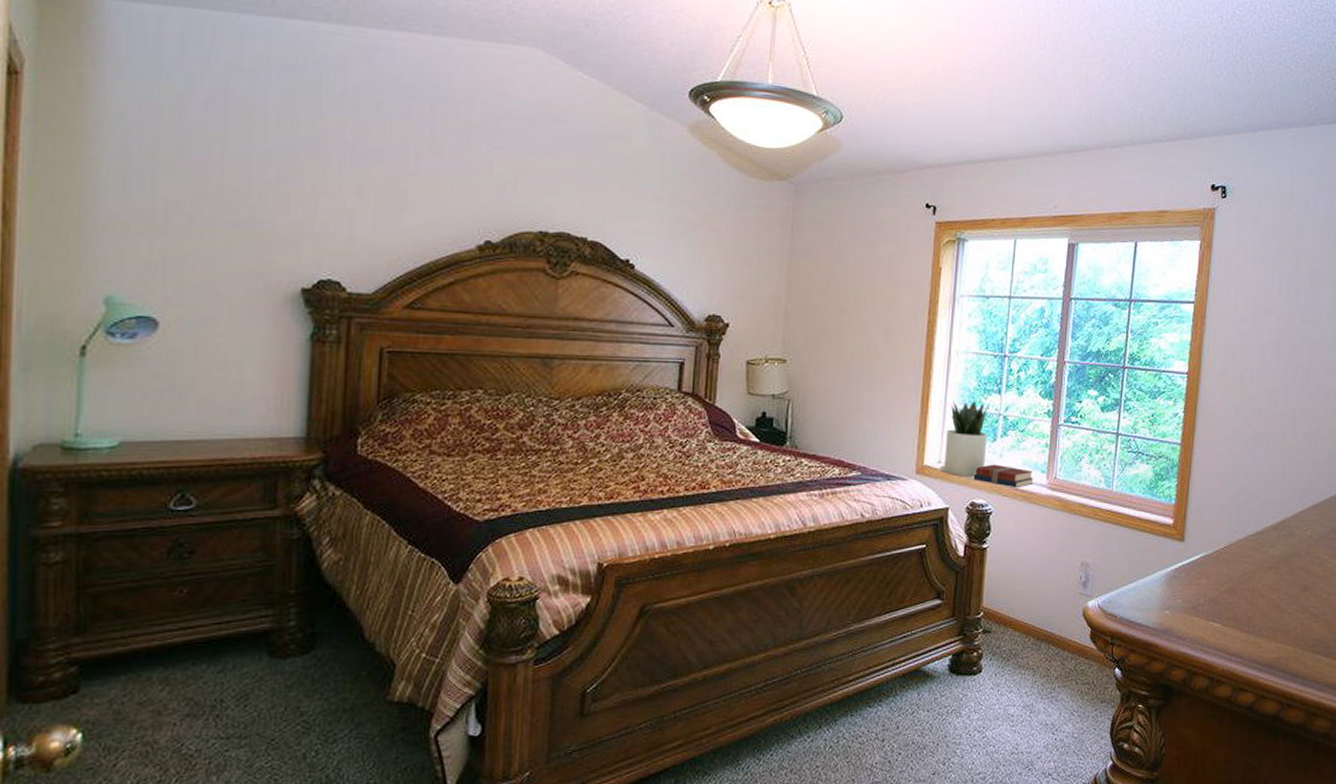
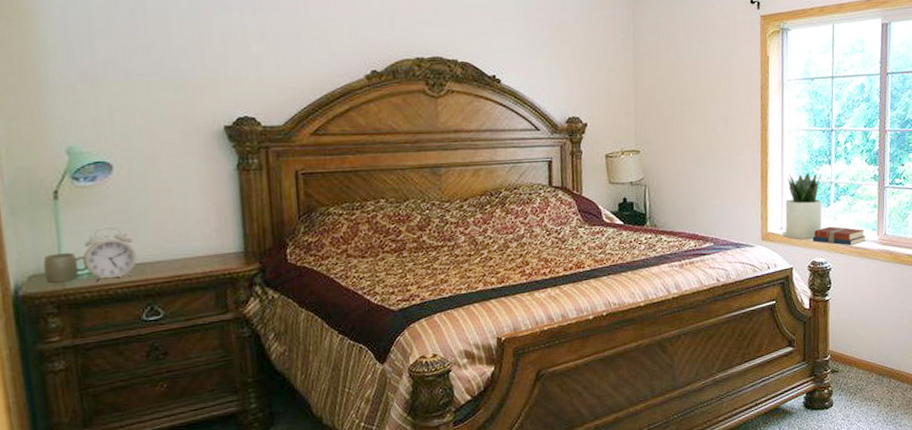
mug: none [54,420,108,456] -> present [43,252,87,283]
alarm clock: none [104,395,174,458] -> present [82,227,137,281]

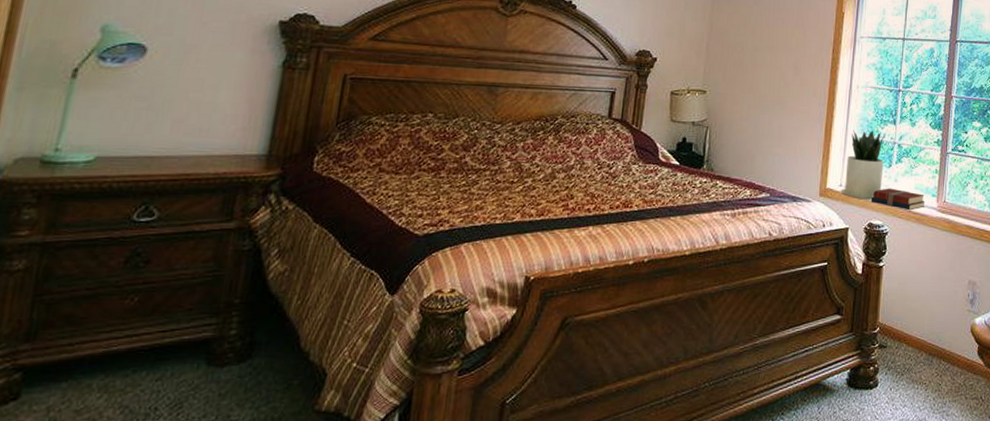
mug: present [43,252,87,283] -> none [34,136,86,169]
alarm clock: present [82,227,137,281] -> none [82,114,147,171]

